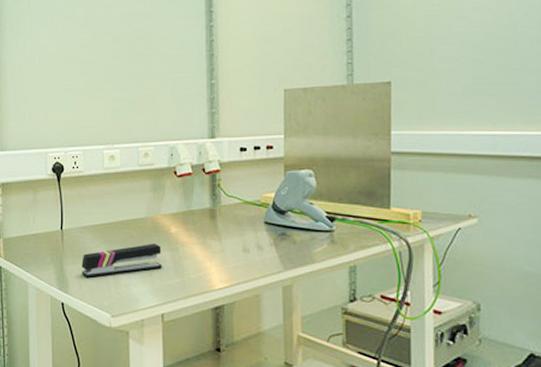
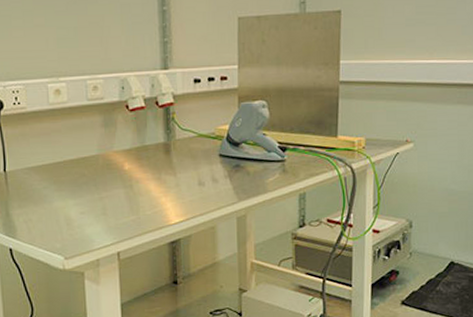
stapler: present [82,244,162,277] -> none [29,182,116,221]

